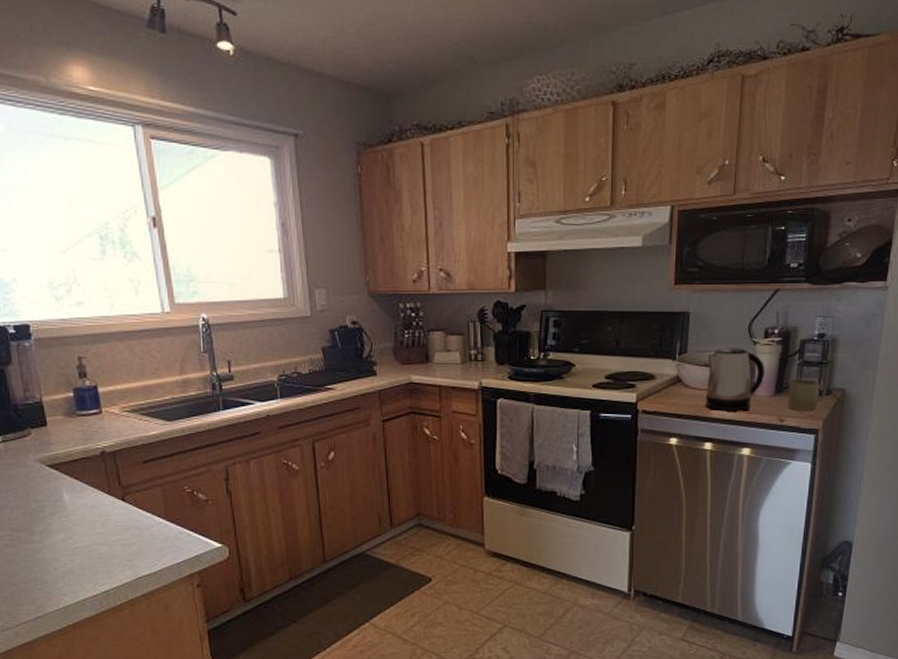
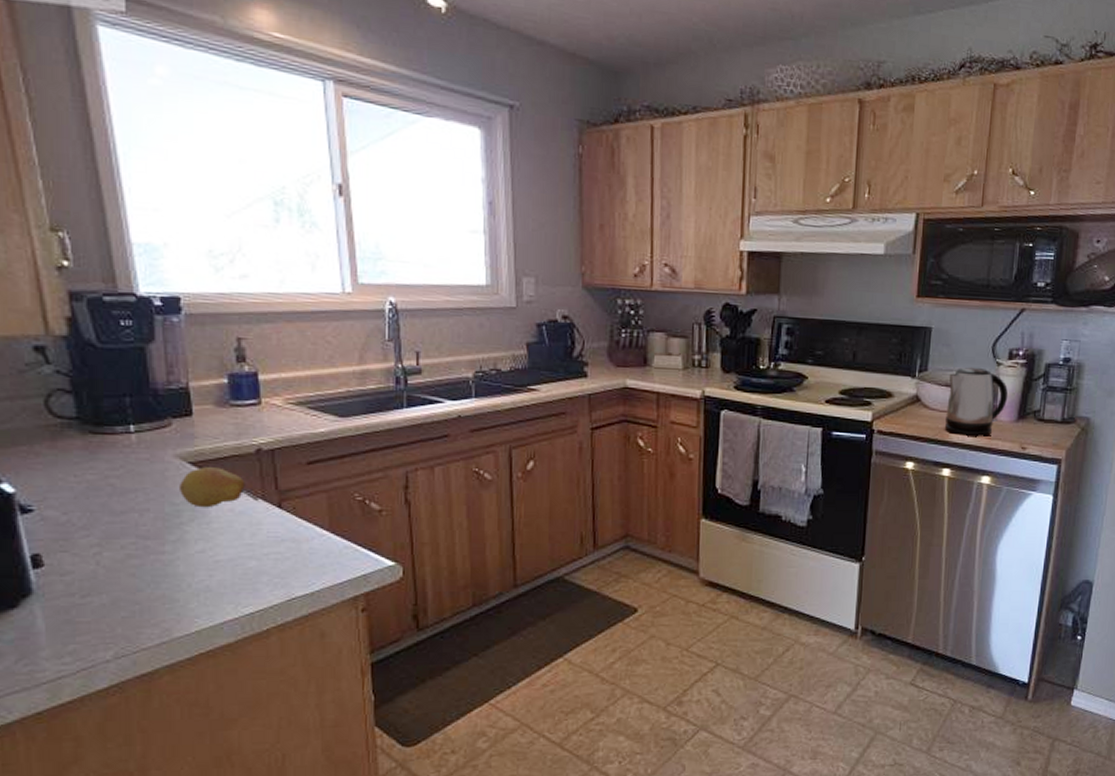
fruit: none [41,469,107,503] -> present [180,467,260,508]
mug: present [788,379,827,412] -> none [1030,405,1071,440]

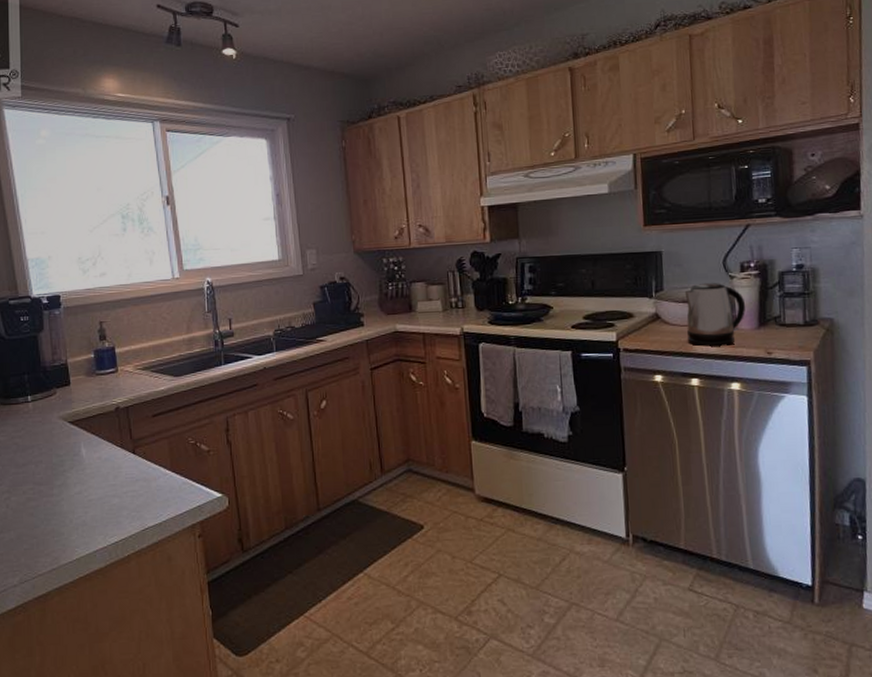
fruit: present [180,467,260,508] -> none [63,424,119,458]

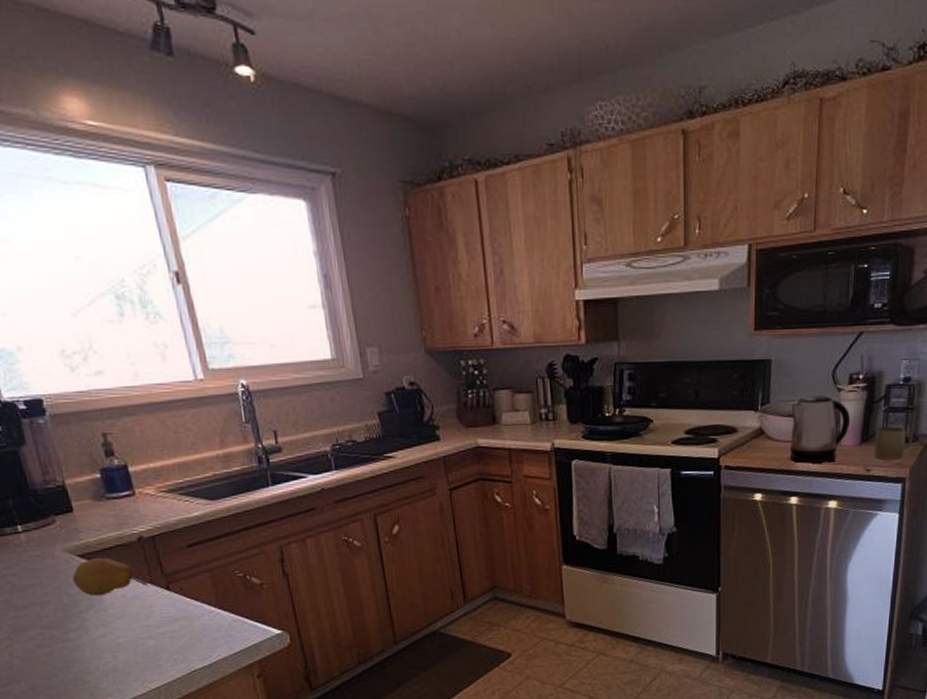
fruit: none [63,424,119,458] -> present [72,557,149,596]
mug: none [772,310,814,344] -> present [874,426,914,460]

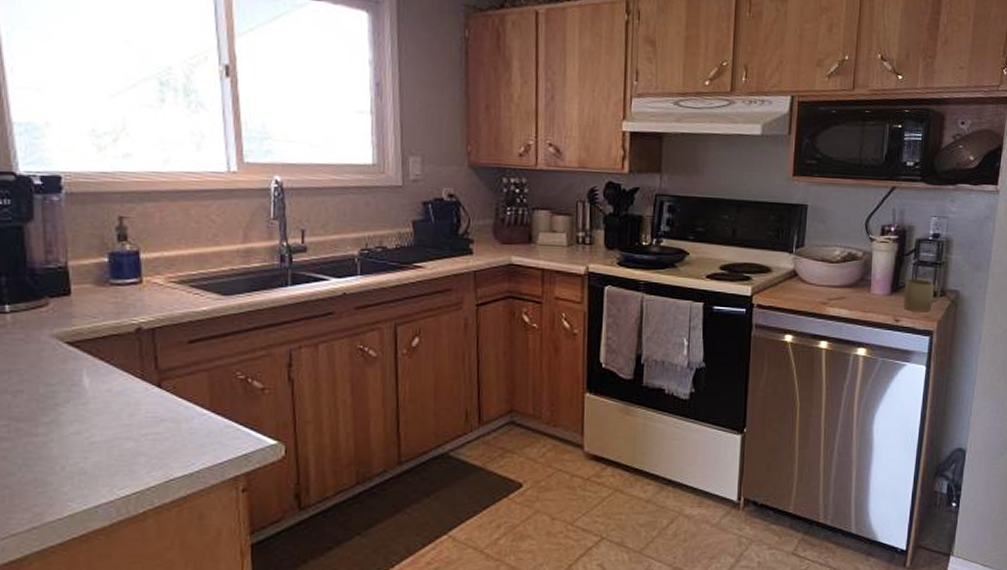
fruit: present [72,557,149,596] -> none [55,347,139,389]
kettle: present [789,395,851,465] -> none [821,242,882,311]

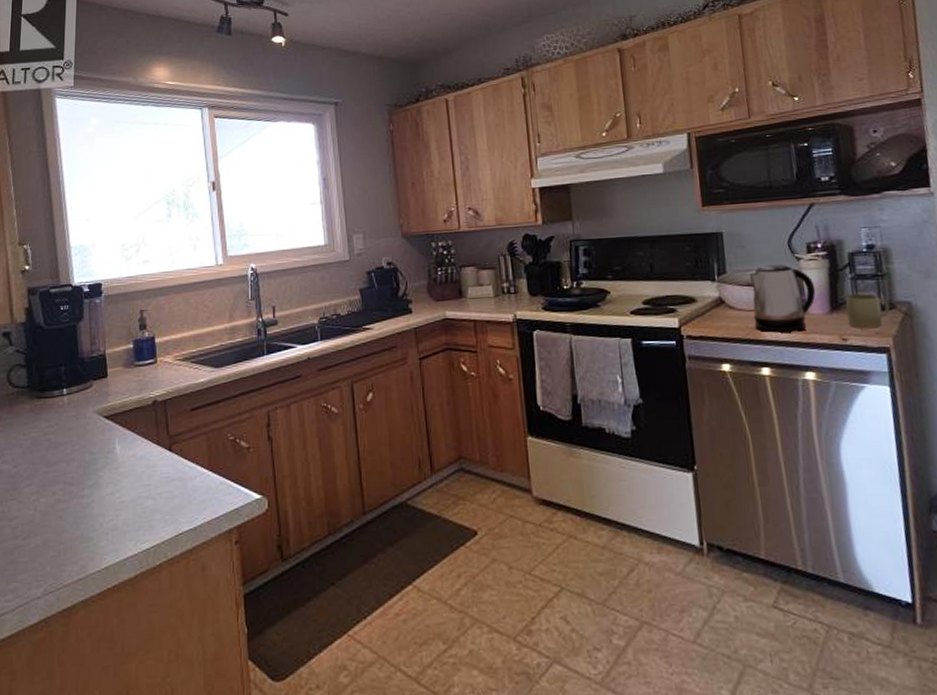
kettle: none [821,242,882,311] -> present [749,264,816,334]

